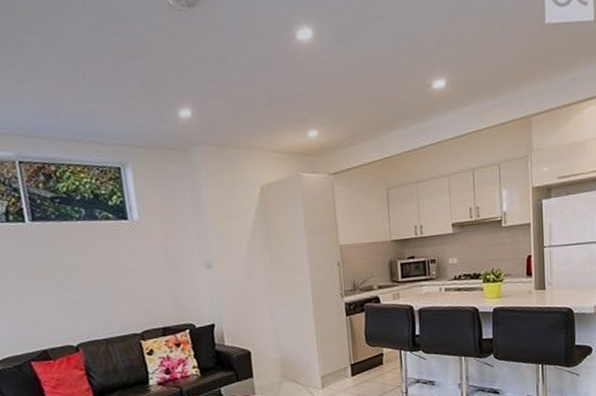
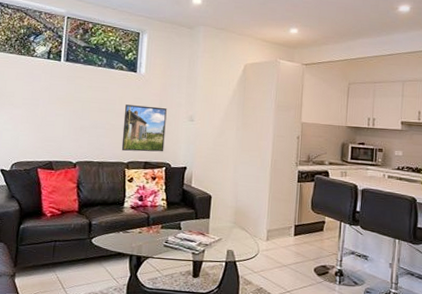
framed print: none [122,258,183,321] -> present [121,104,167,152]

